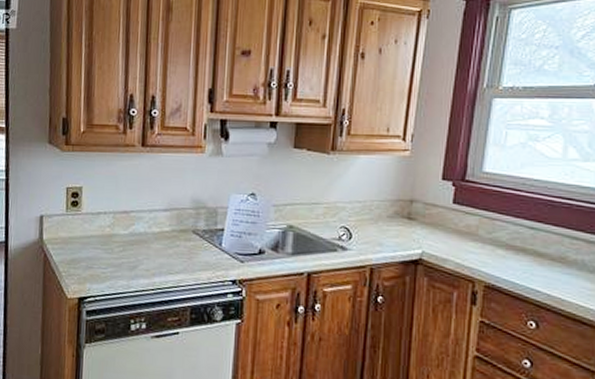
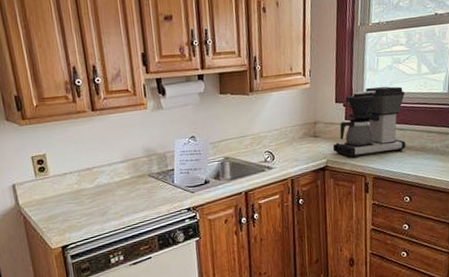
coffee maker: none [432,166,541,258] -> present [333,86,406,158]

